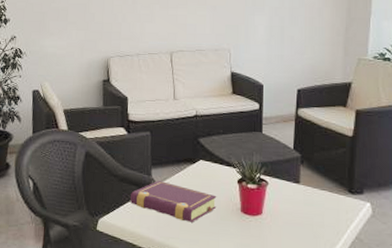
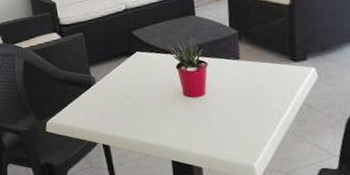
book: present [130,181,217,222] -> none [73,77,159,112]

